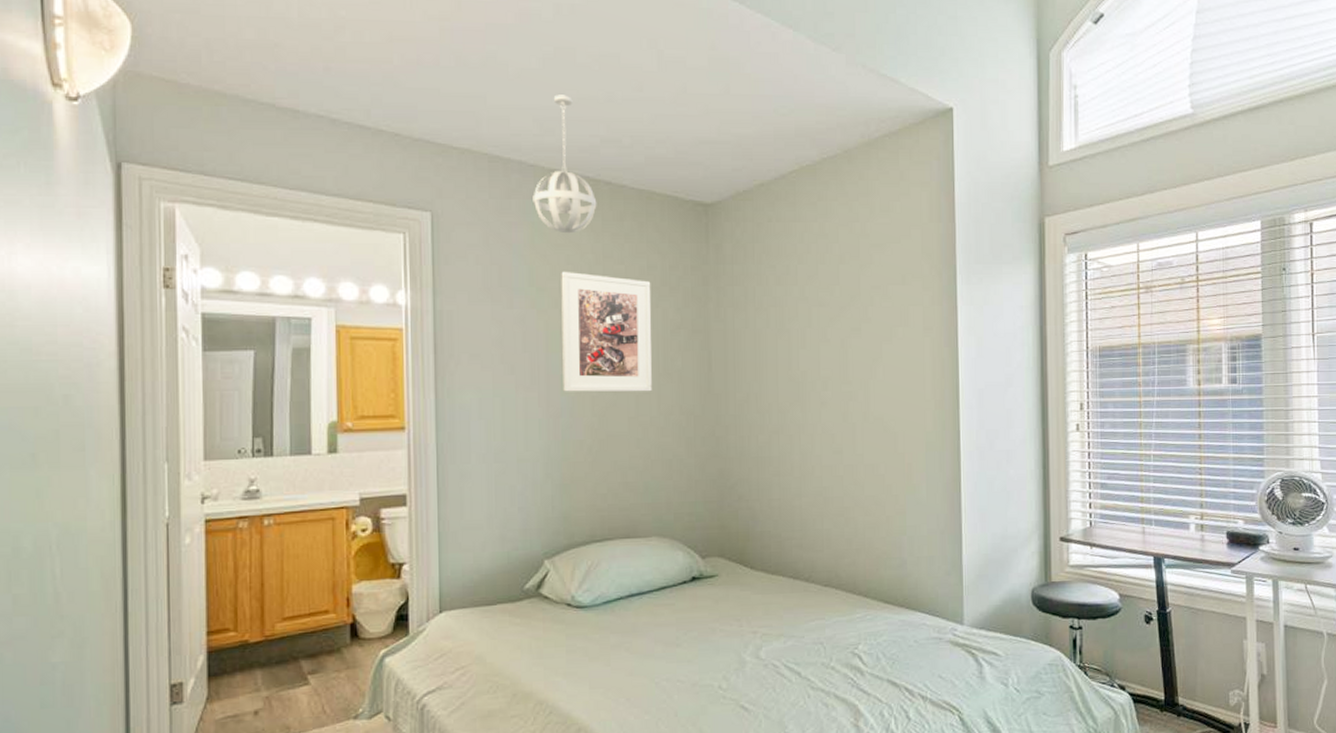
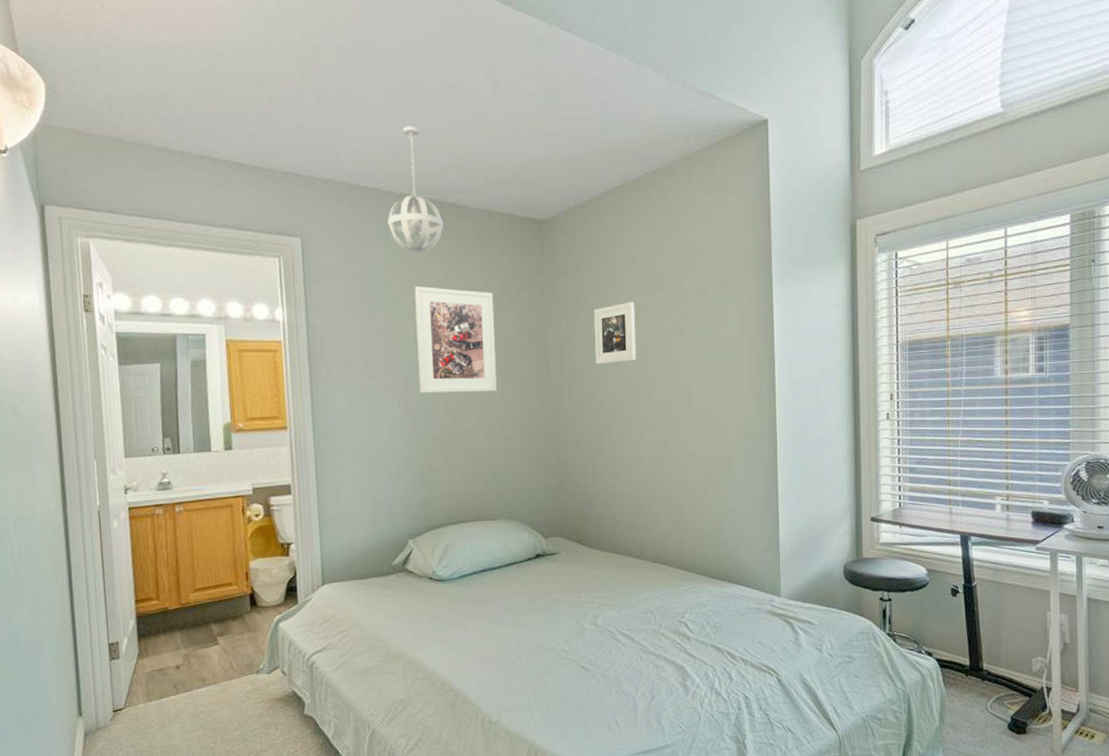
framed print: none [762,296,810,364] -> present [593,302,637,365]

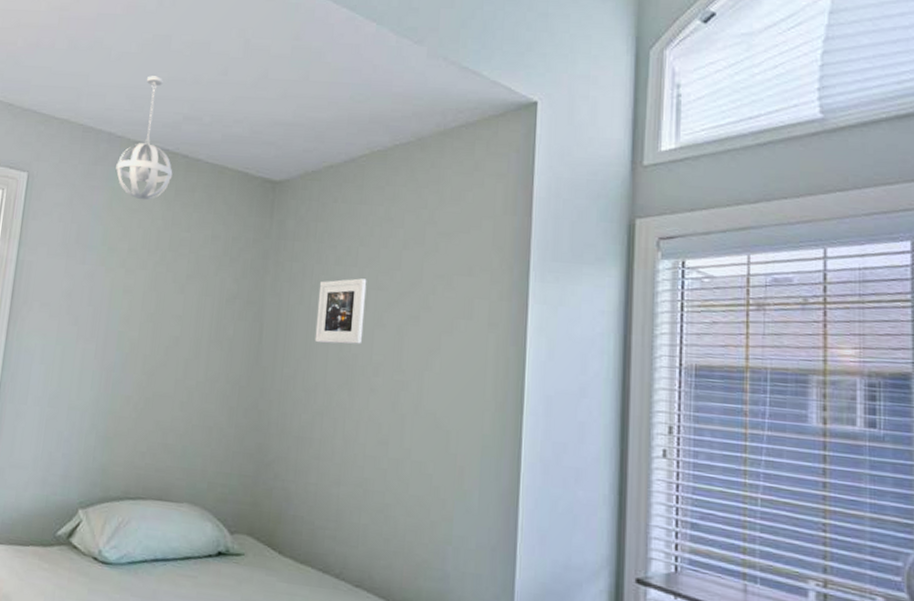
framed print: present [414,286,497,394] -> none [119,234,213,357]

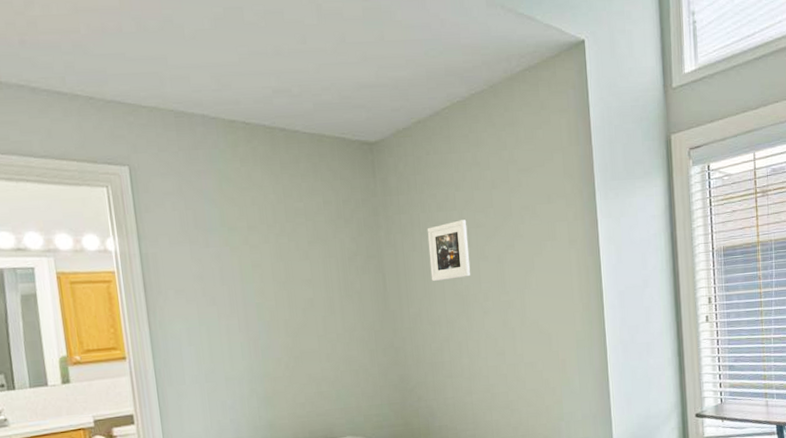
pendant light: present [115,76,173,201] -> none [217,51,275,178]

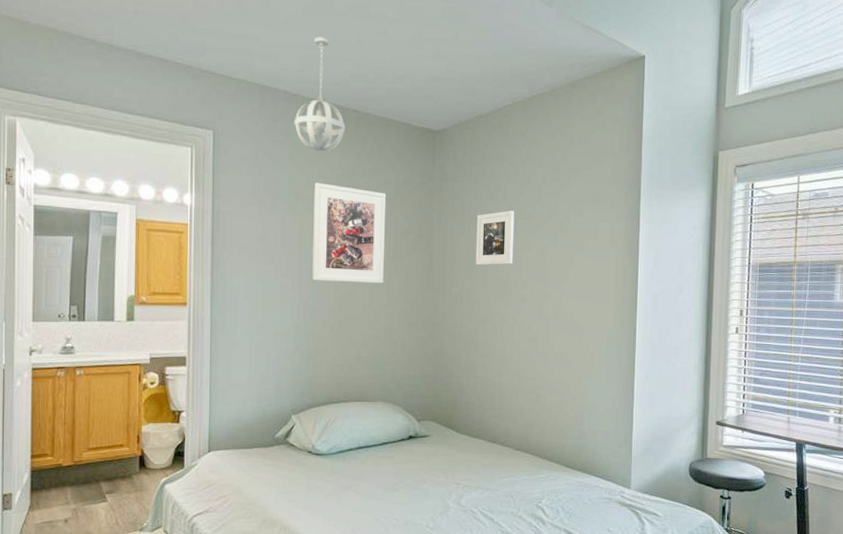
pendant light: none [217,51,275,178] -> present [294,37,346,152]
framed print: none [248,211,336,318] -> present [312,182,386,284]

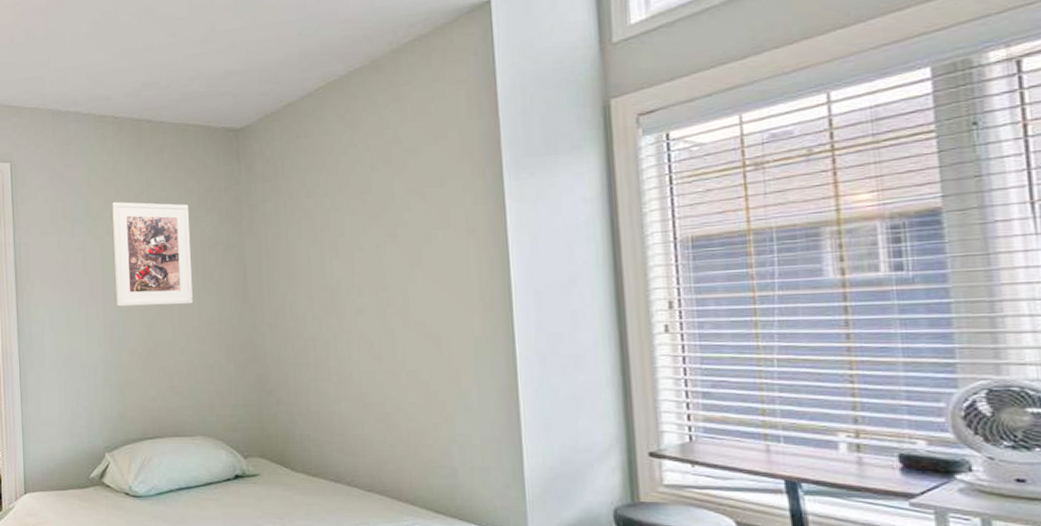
pendant light: present [294,37,346,152] -> none [87,50,140,170]
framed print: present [475,210,515,266] -> none [294,207,343,274]

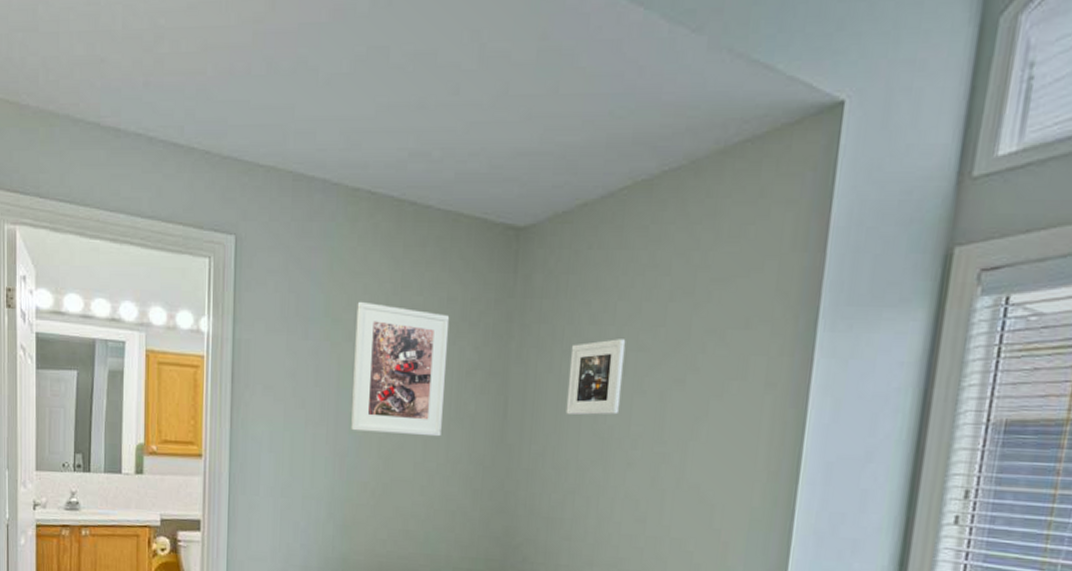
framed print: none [294,207,343,274] -> present [565,339,626,416]

